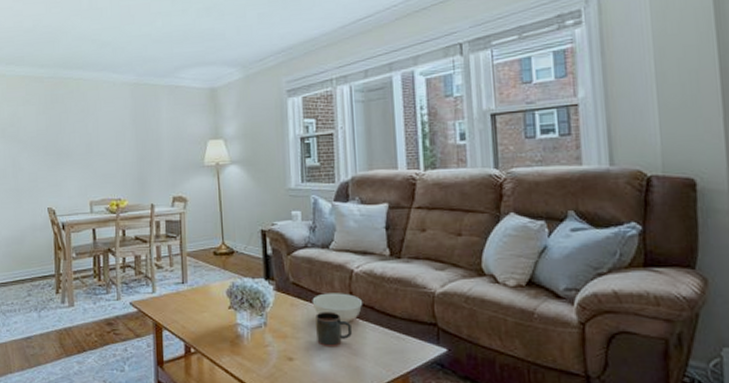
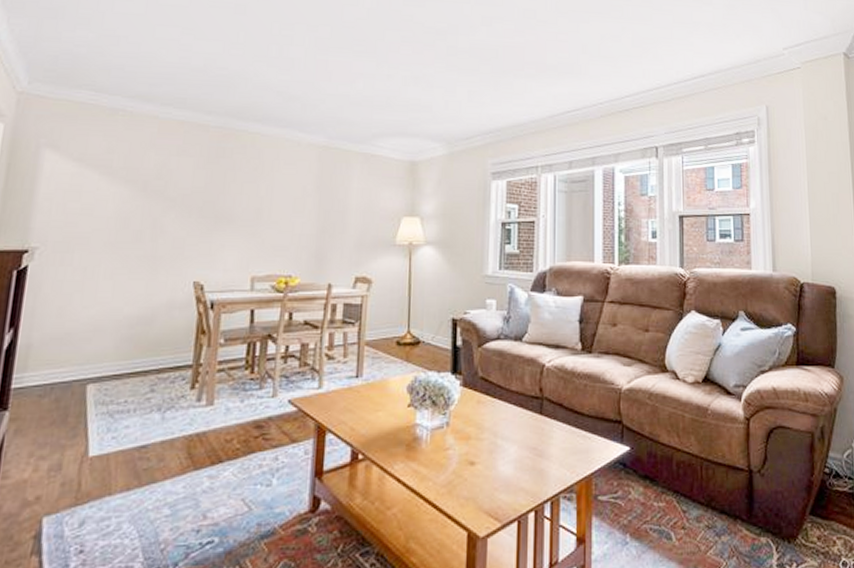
bowl: present [312,293,363,323] -> none [500,389,552,422]
mug: present [315,312,352,348] -> none [501,409,539,449]

